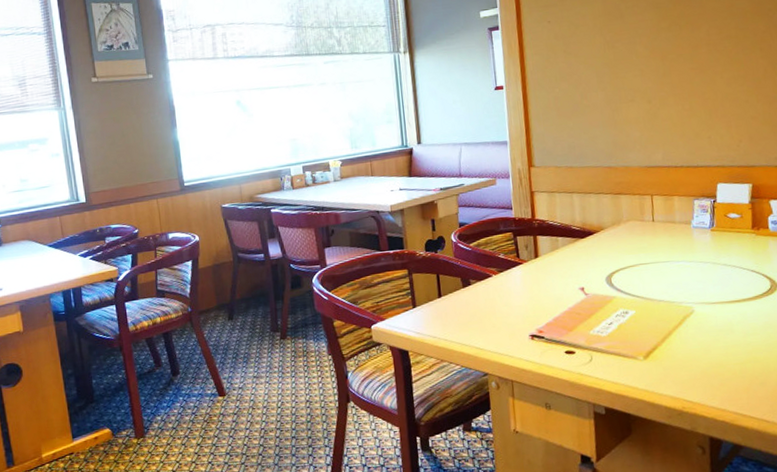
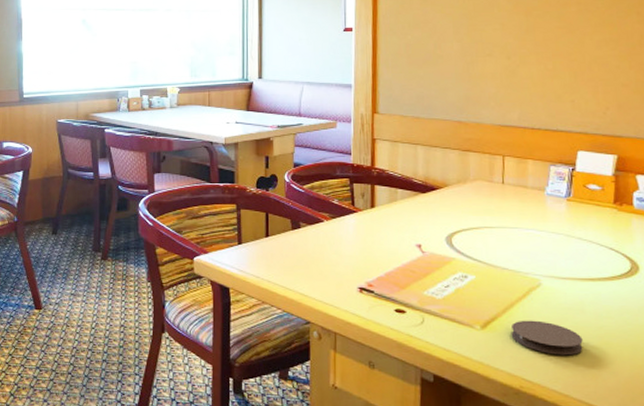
coaster: none [671,344,735,374] -> present [511,320,583,356]

